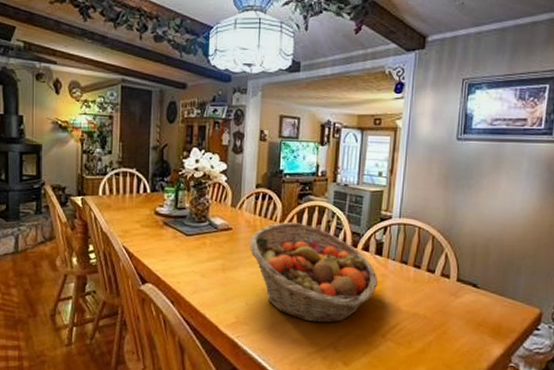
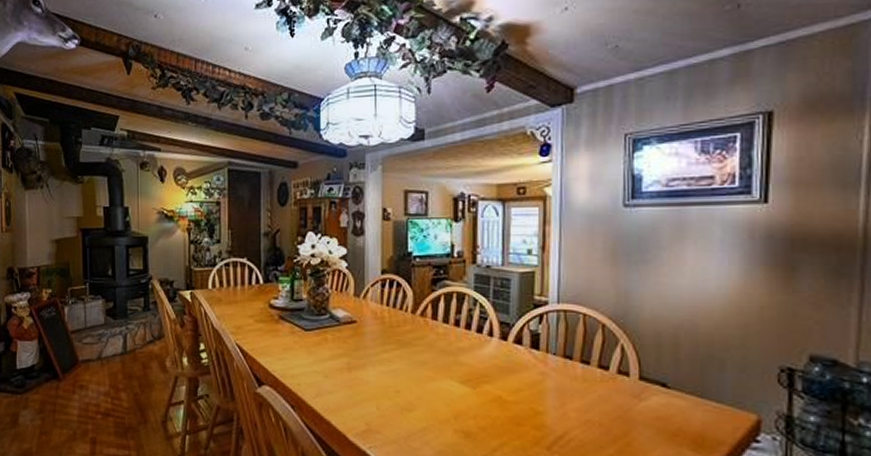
fruit basket: present [250,222,379,324] -> none [378,312,537,433]

